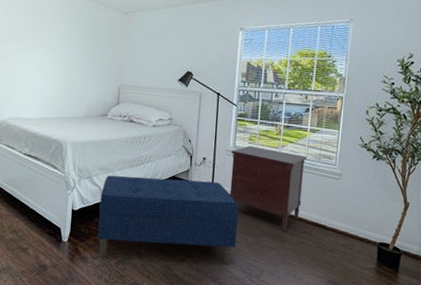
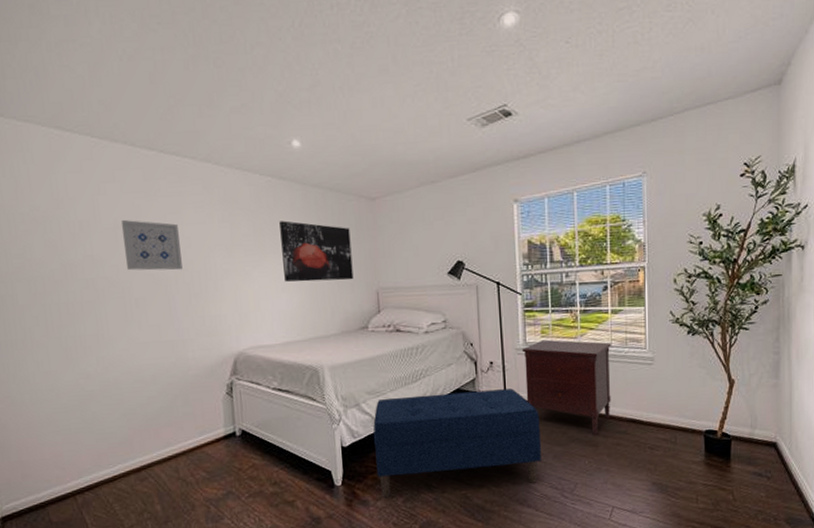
wall art: none [47,21,104,75] -> present [279,220,354,282]

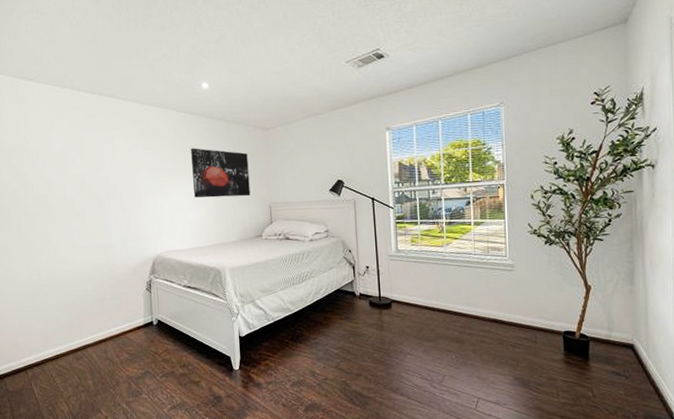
wall art: present [120,219,183,271] -> none [67,148,114,189]
bench: present [373,388,542,499] -> none [266,290,413,382]
dresser: present [521,339,611,435] -> none [394,247,475,332]

